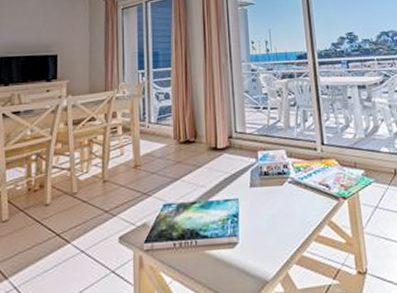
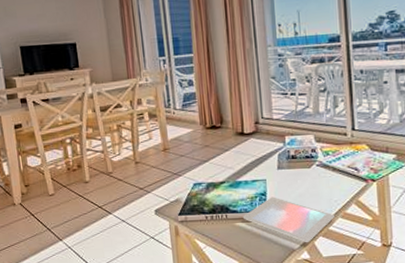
tablet: none [213,218,308,272] -> present [242,197,334,242]

